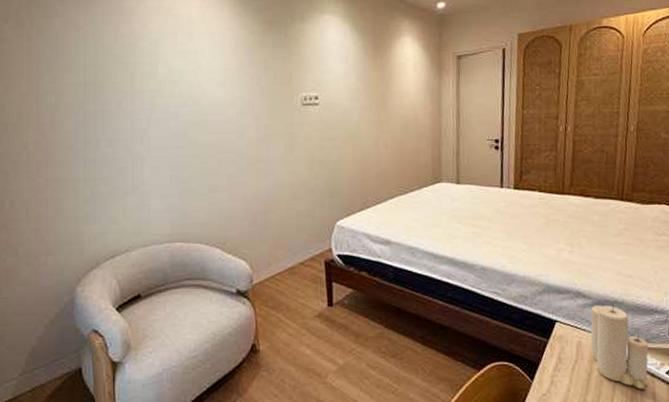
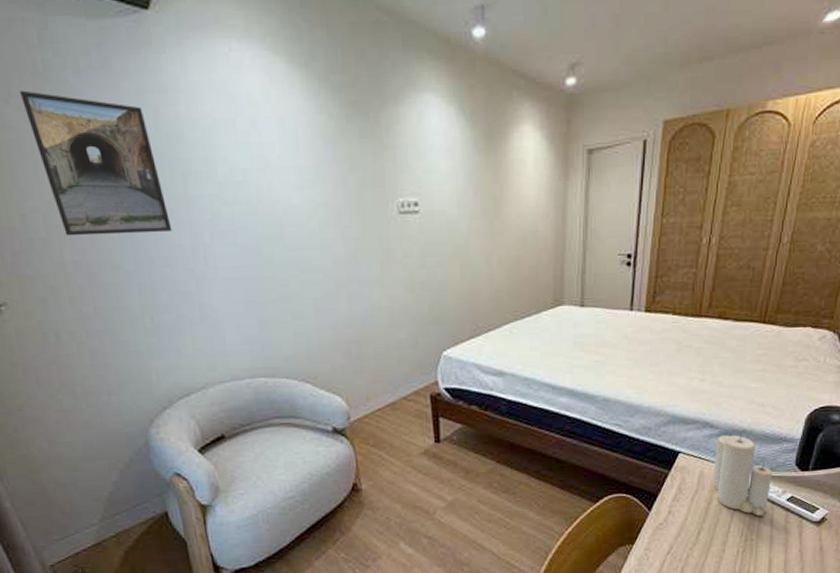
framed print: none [16,13,118,122] -> present [19,90,172,236]

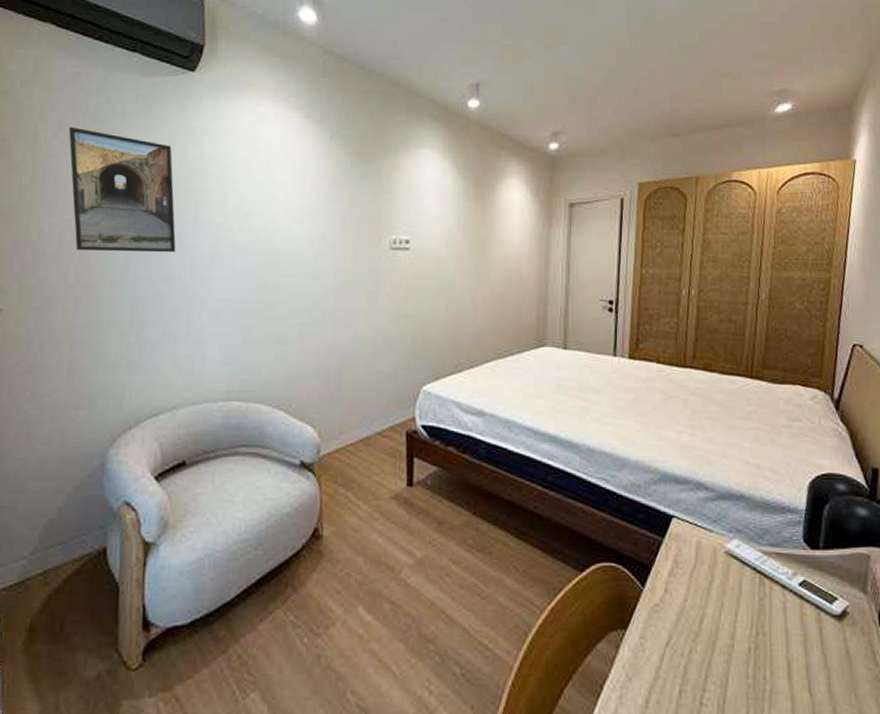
candle: present [712,433,773,516] -> none [712,497,779,603]

